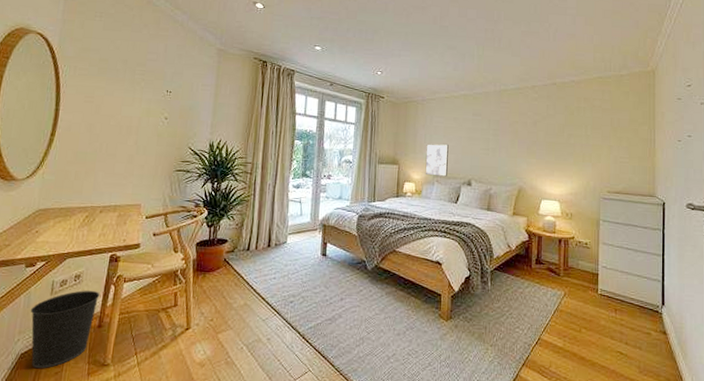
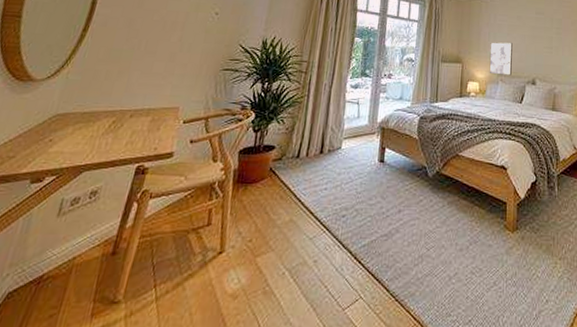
wastebasket: present [30,290,100,369] -> none [20,210,119,312]

